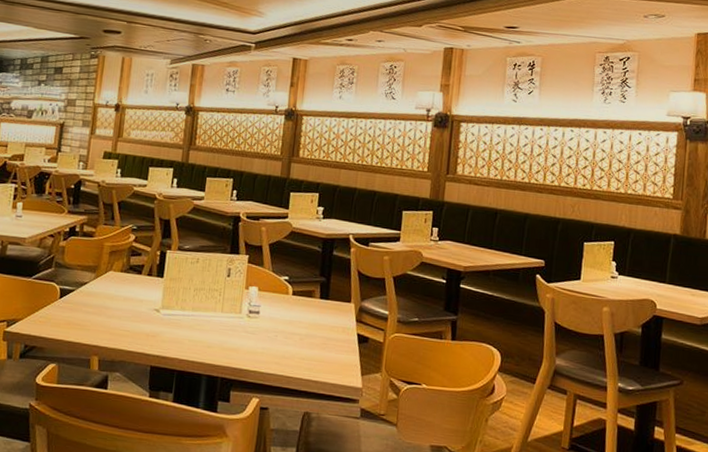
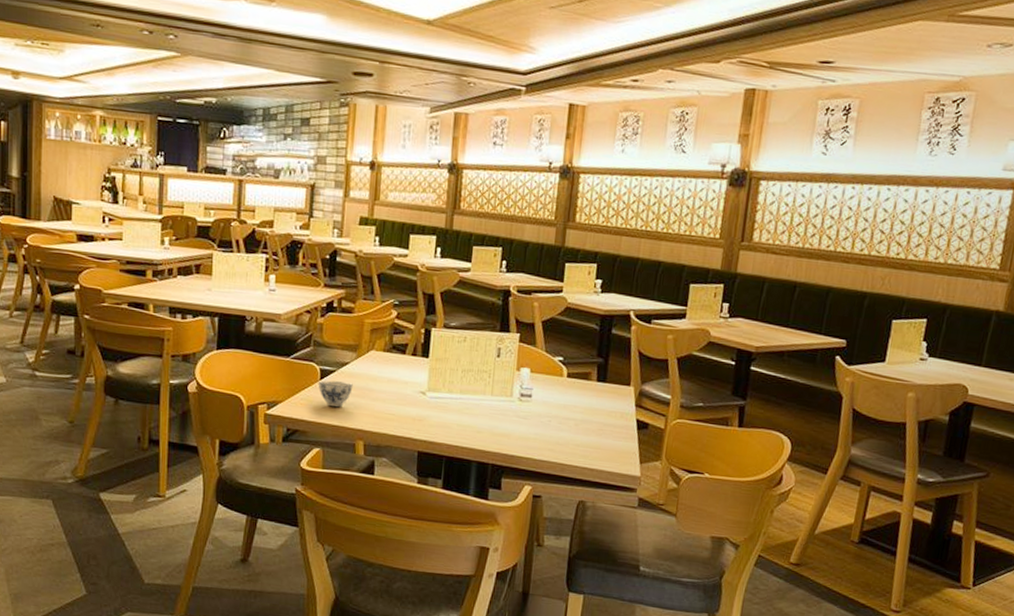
teacup: none [57,299,91,324] -> present [318,381,353,407]

